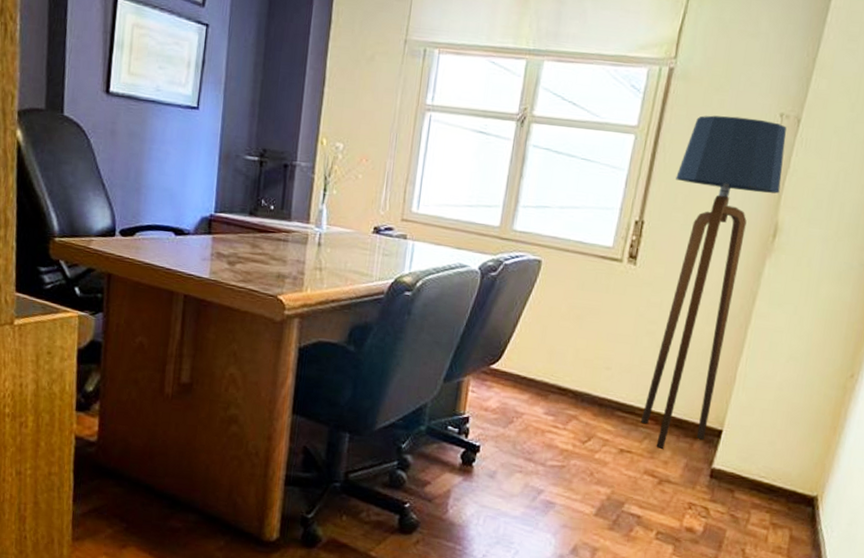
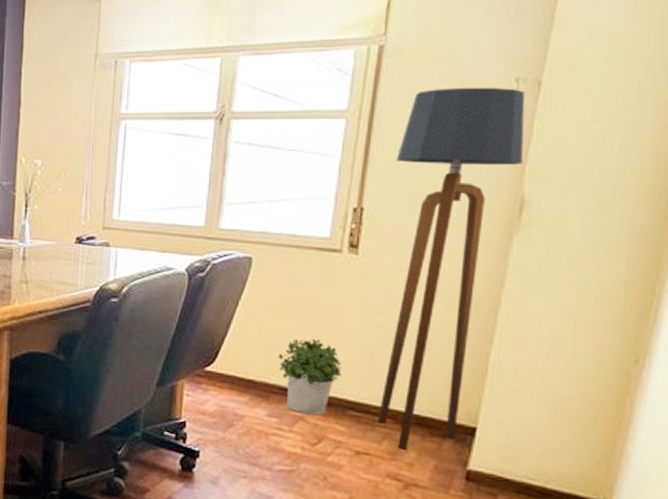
potted plant: none [558,342,614,415] -> present [277,339,342,415]

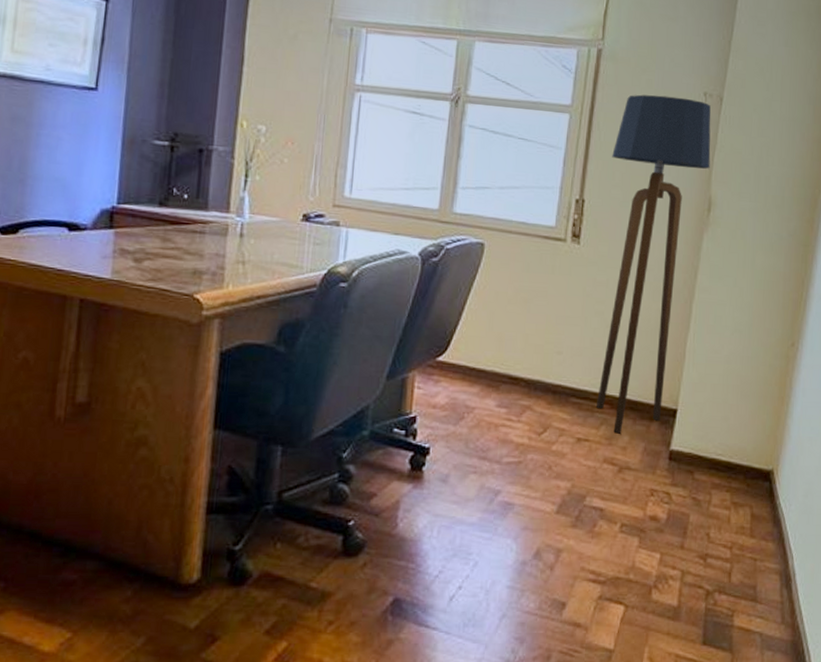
potted plant: present [277,339,342,415] -> none [507,327,566,404]

